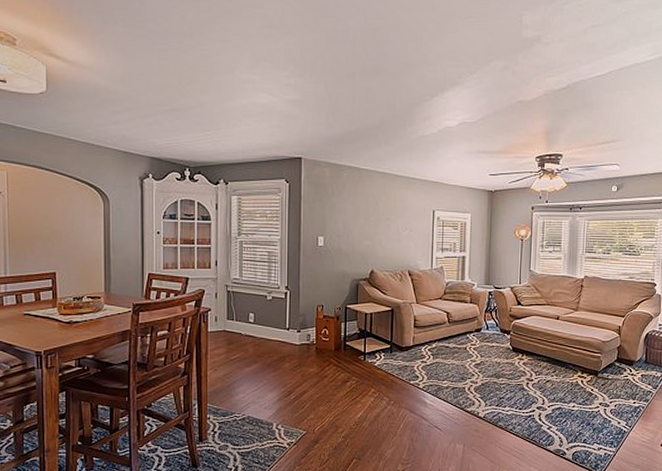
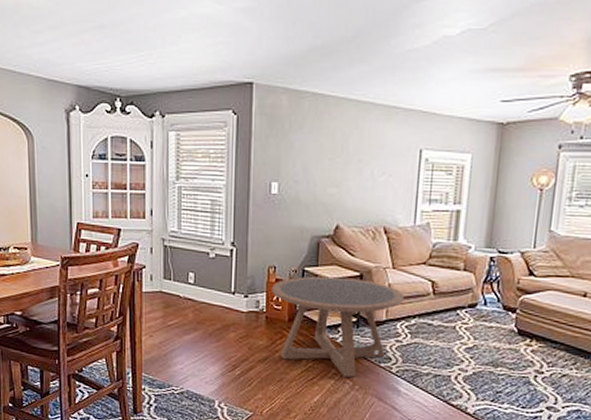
coffee table: none [320,312,426,394] -> present [272,276,404,377]

